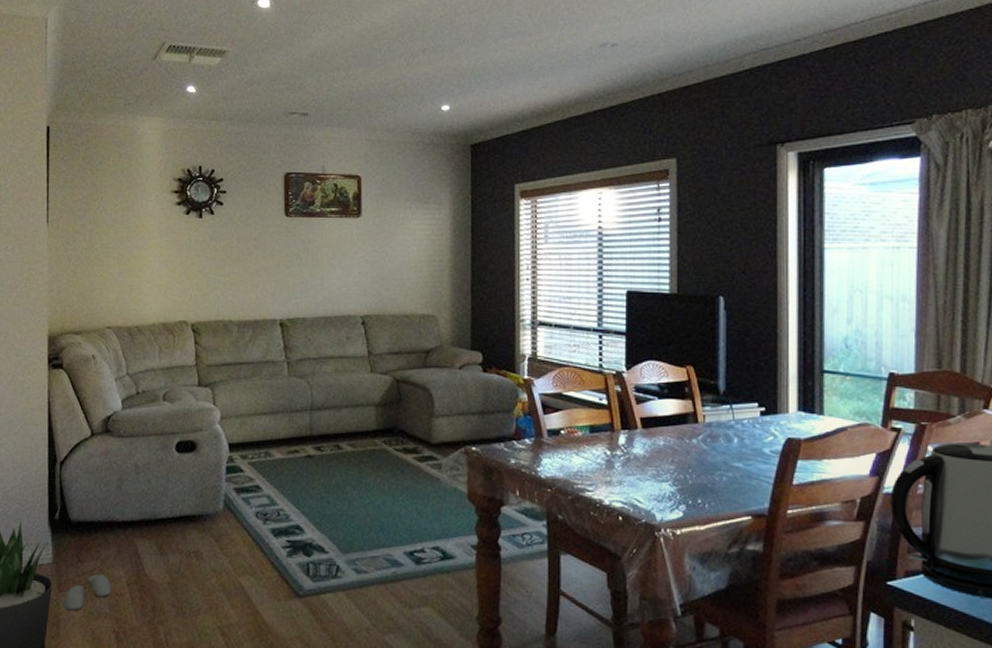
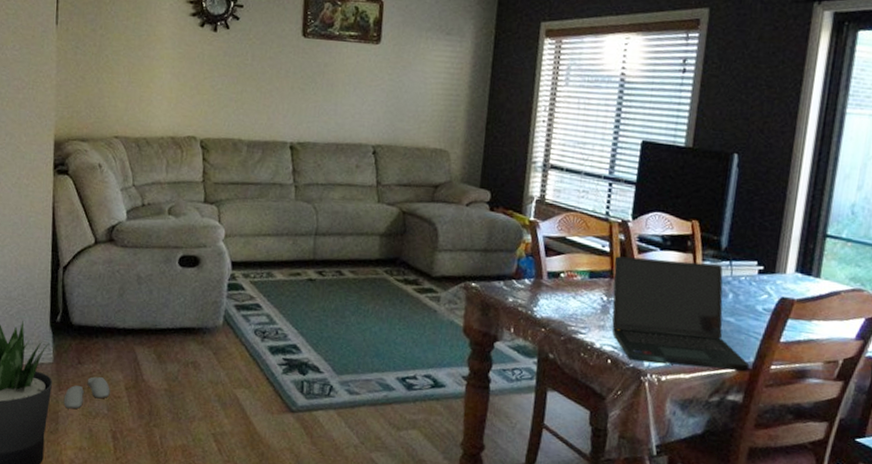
laptop: none [613,408,765,518] -> present [612,256,750,371]

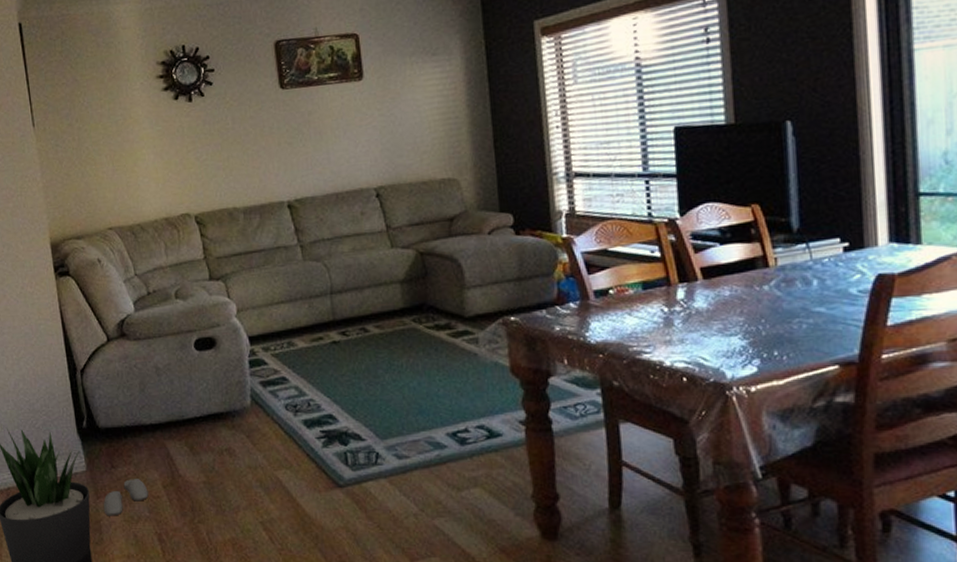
laptop: present [612,256,750,371] -> none [668,250,855,373]

